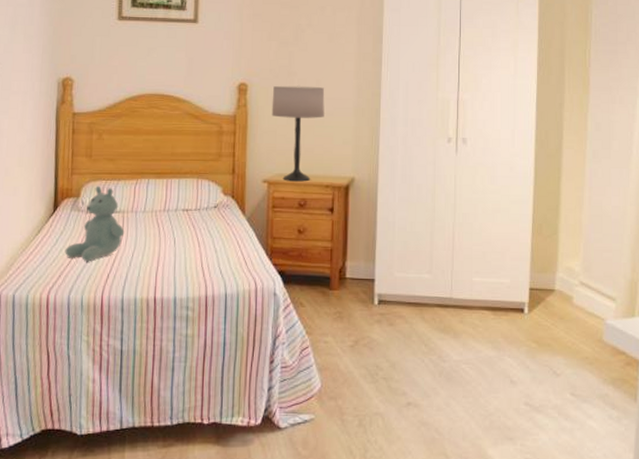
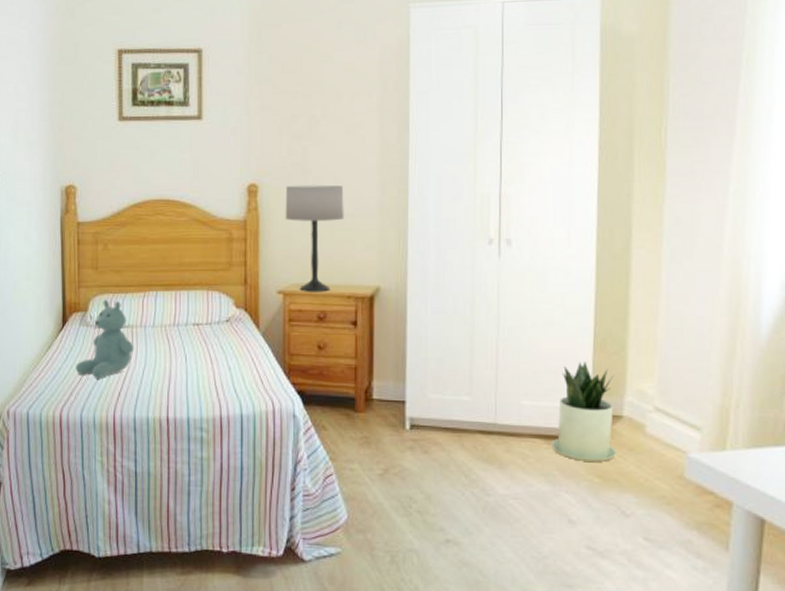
planter: none [497,243,550,329] -> present [551,361,617,462]

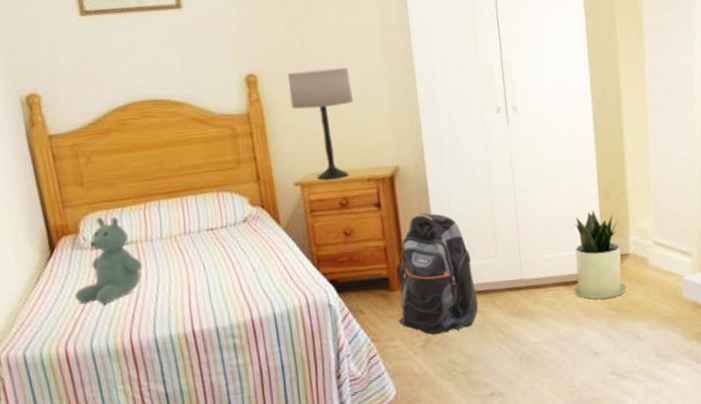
backpack: none [360,338,445,466] -> present [398,213,479,335]

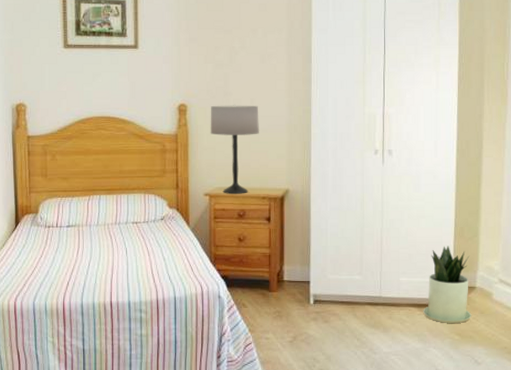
stuffed bear: present [74,216,143,304] -> none [28,202,81,271]
backpack: present [398,213,479,335] -> none [274,231,341,334]

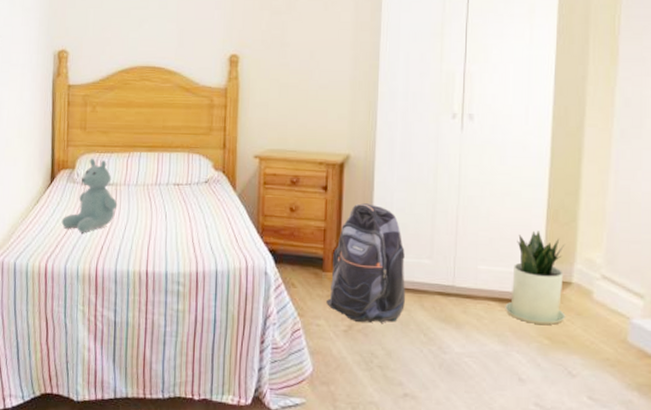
stuffed bear: none [28,202,81,271] -> present [61,158,118,232]
table lamp: present [210,104,259,194] -> none [263,56,319,158]
backpack: none [274,231,341,334] -> present [326,203,406,323]

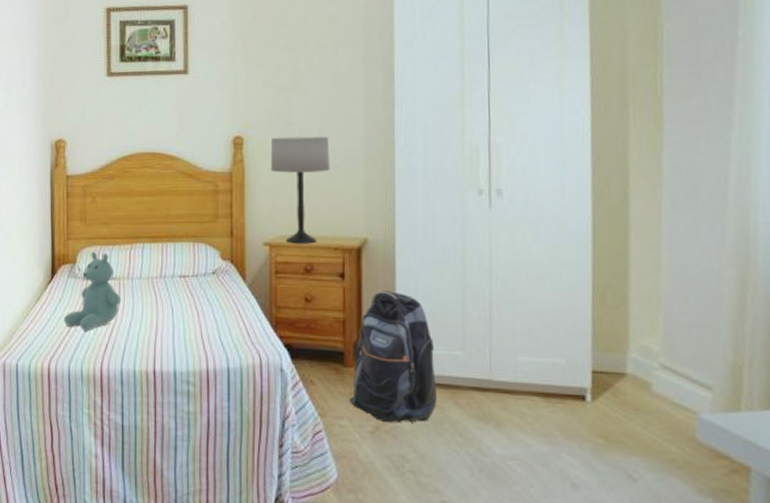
table lamp: none [263,56,319,158] -> present [270,135,330,244]
planter: present [505,230,566,325] -> none [550,316,622,422]

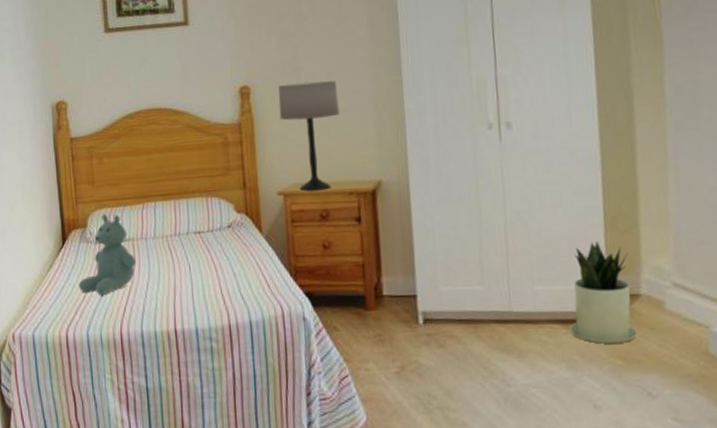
backpack: present [349,291,438,423] -> none [373,231,460,362]
planter: none [550,316,622,422] -> present [569,241,638,344]

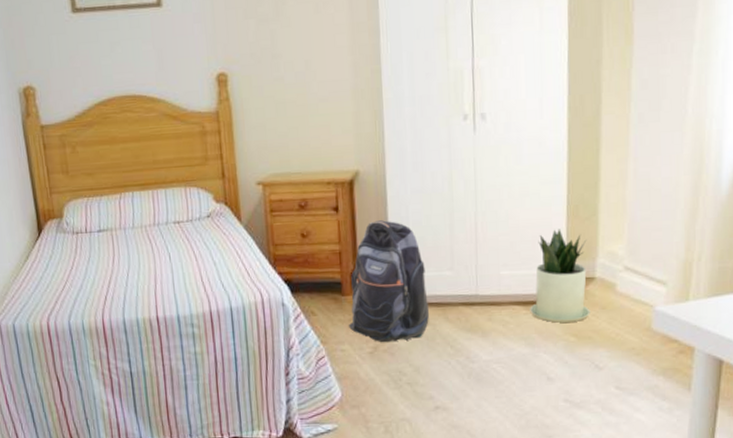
stuffed bear: present [78,213,137,295] -> none [57,203,116,284]
table lamp: present [278,80,339,192] -> none [256,68,318,182]
backpack: none [373,231,460,362] -> present [349,220,430,343]

